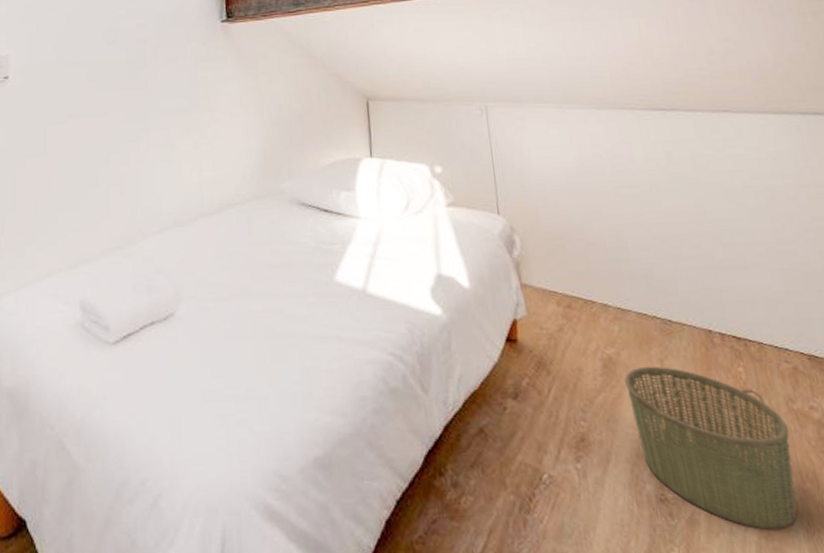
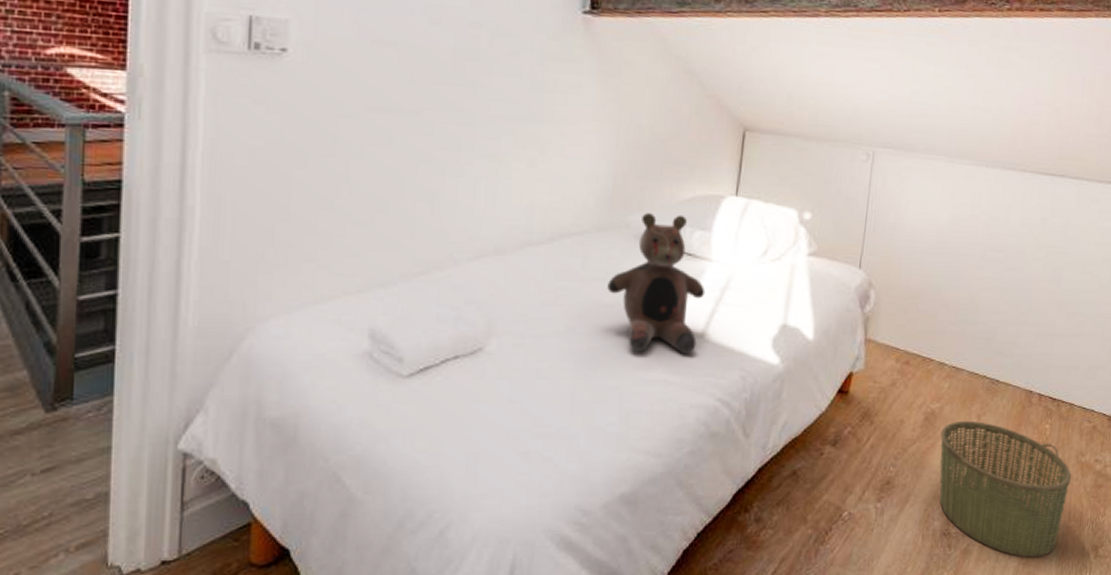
teddy bear: none [272,178,361,309] -> present [607,213,706,353]

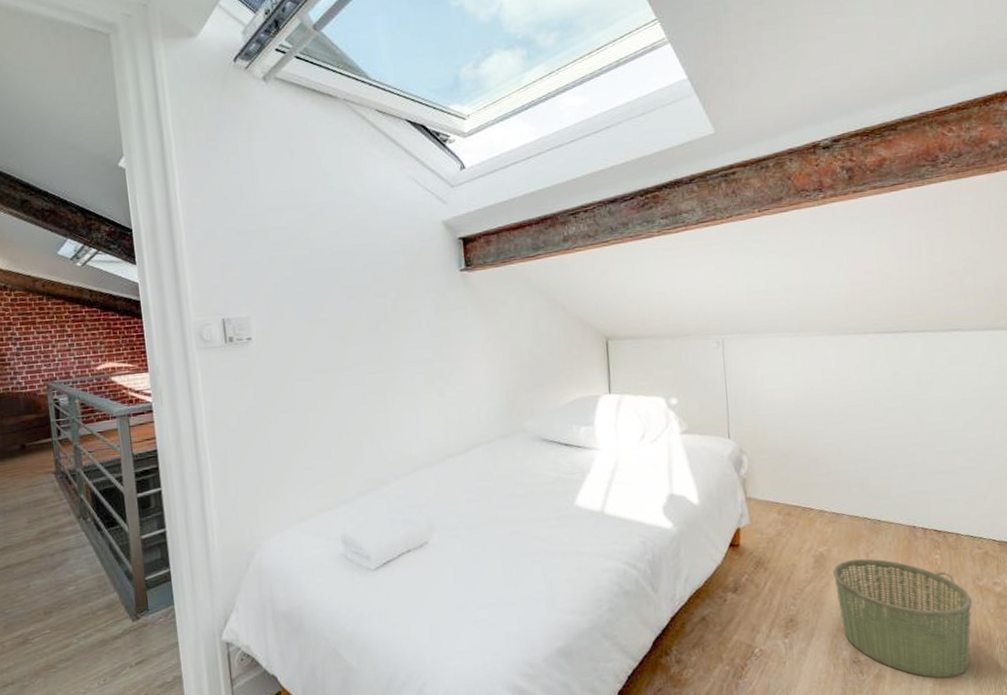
teddy bear: present [607,213,706,353] -> none [516,415,599,531]

